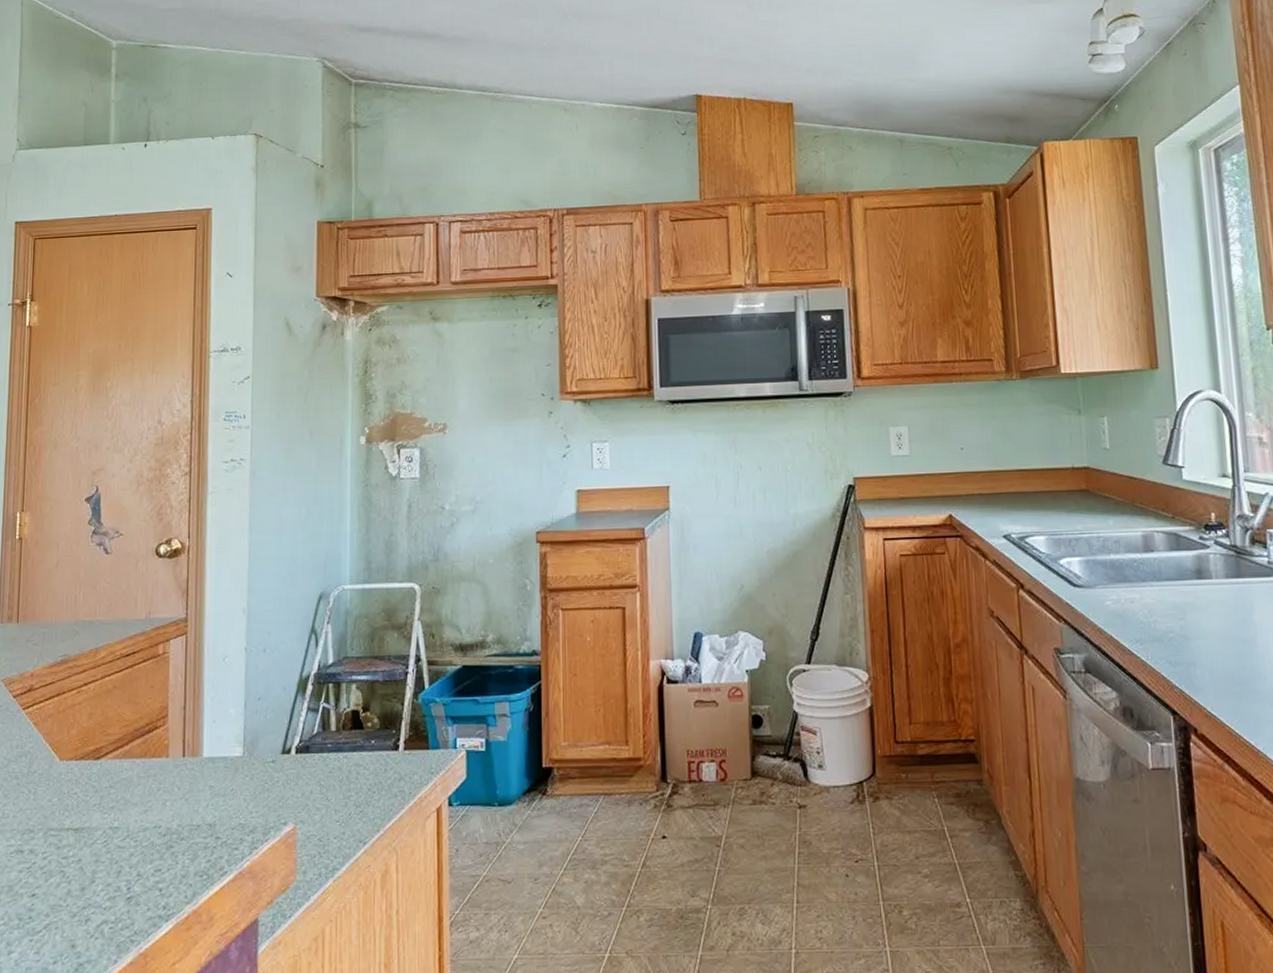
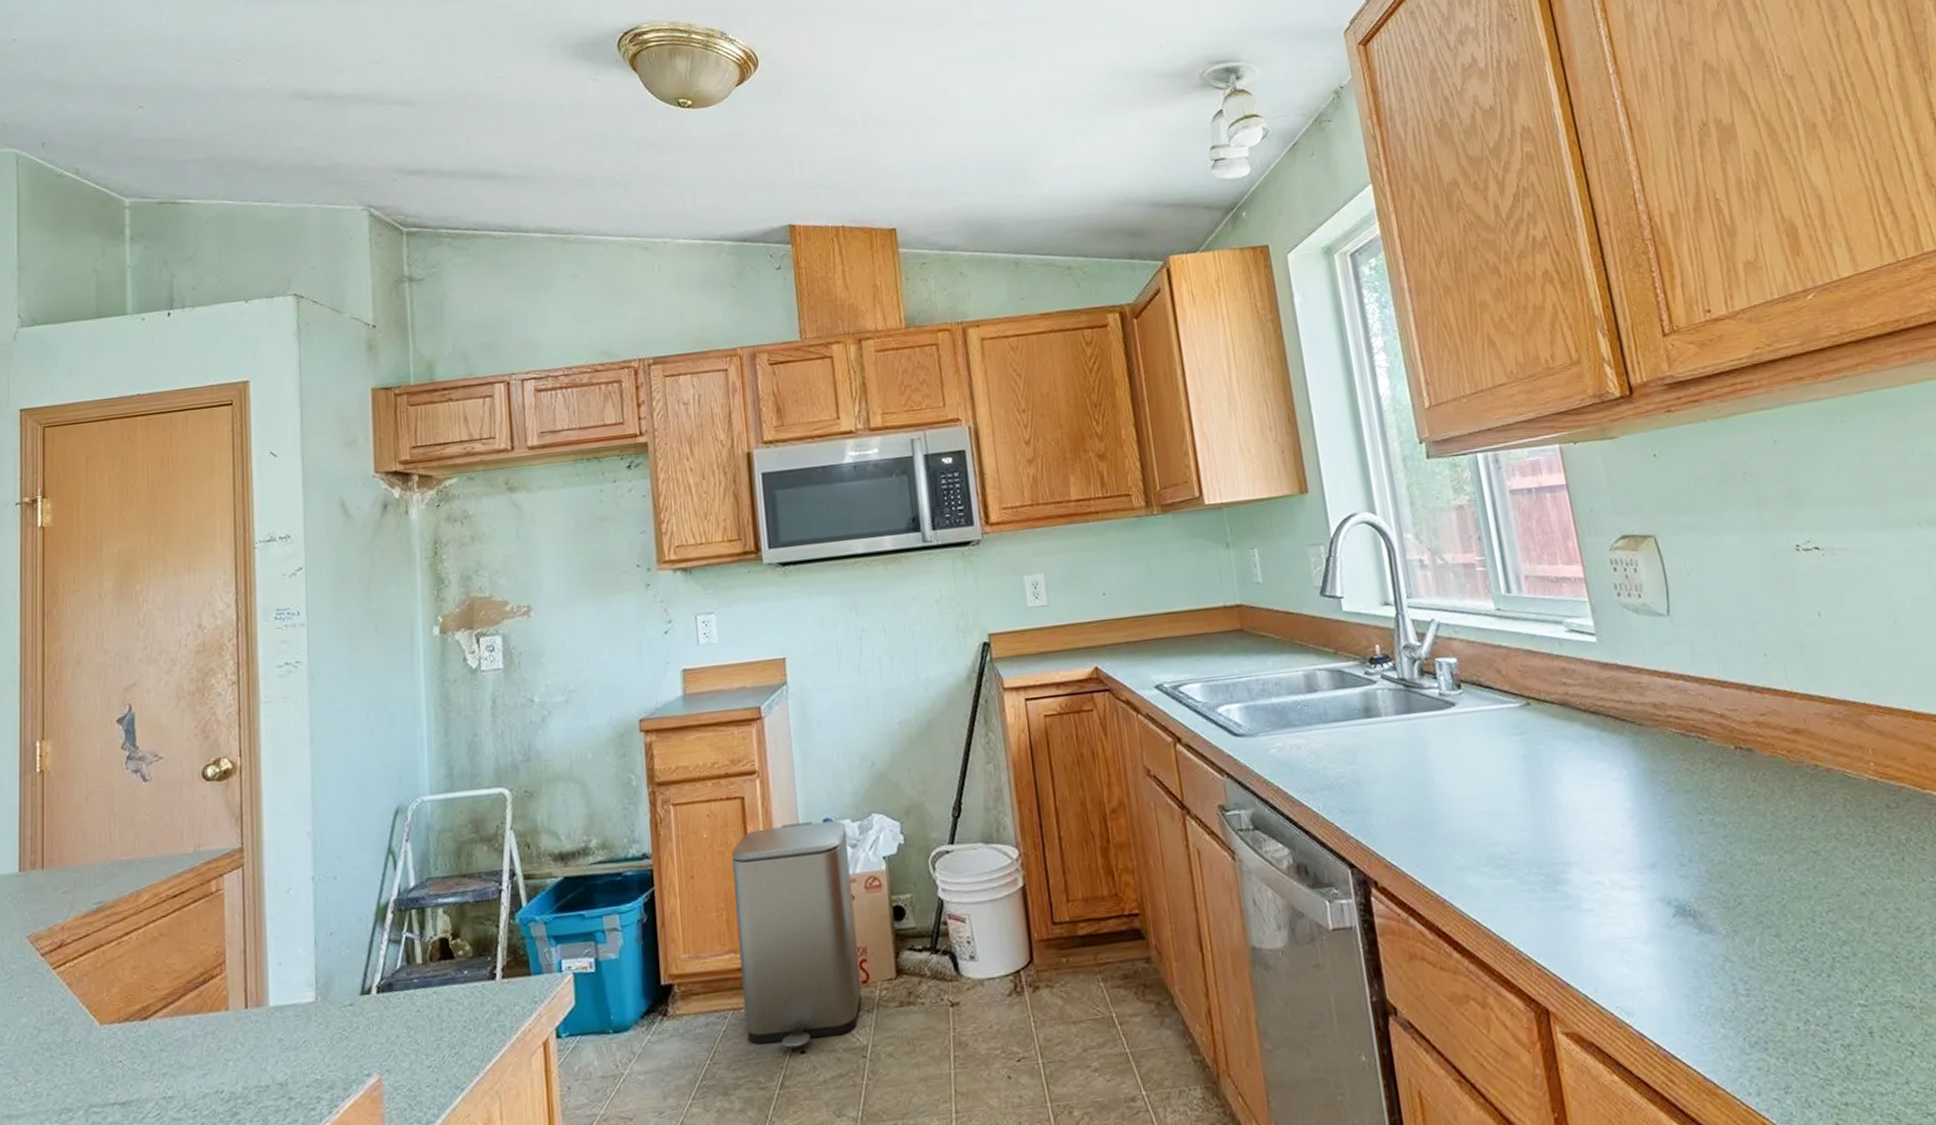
pedal bin: none [610,634,720,832] -> present [730,820,862,1048]

